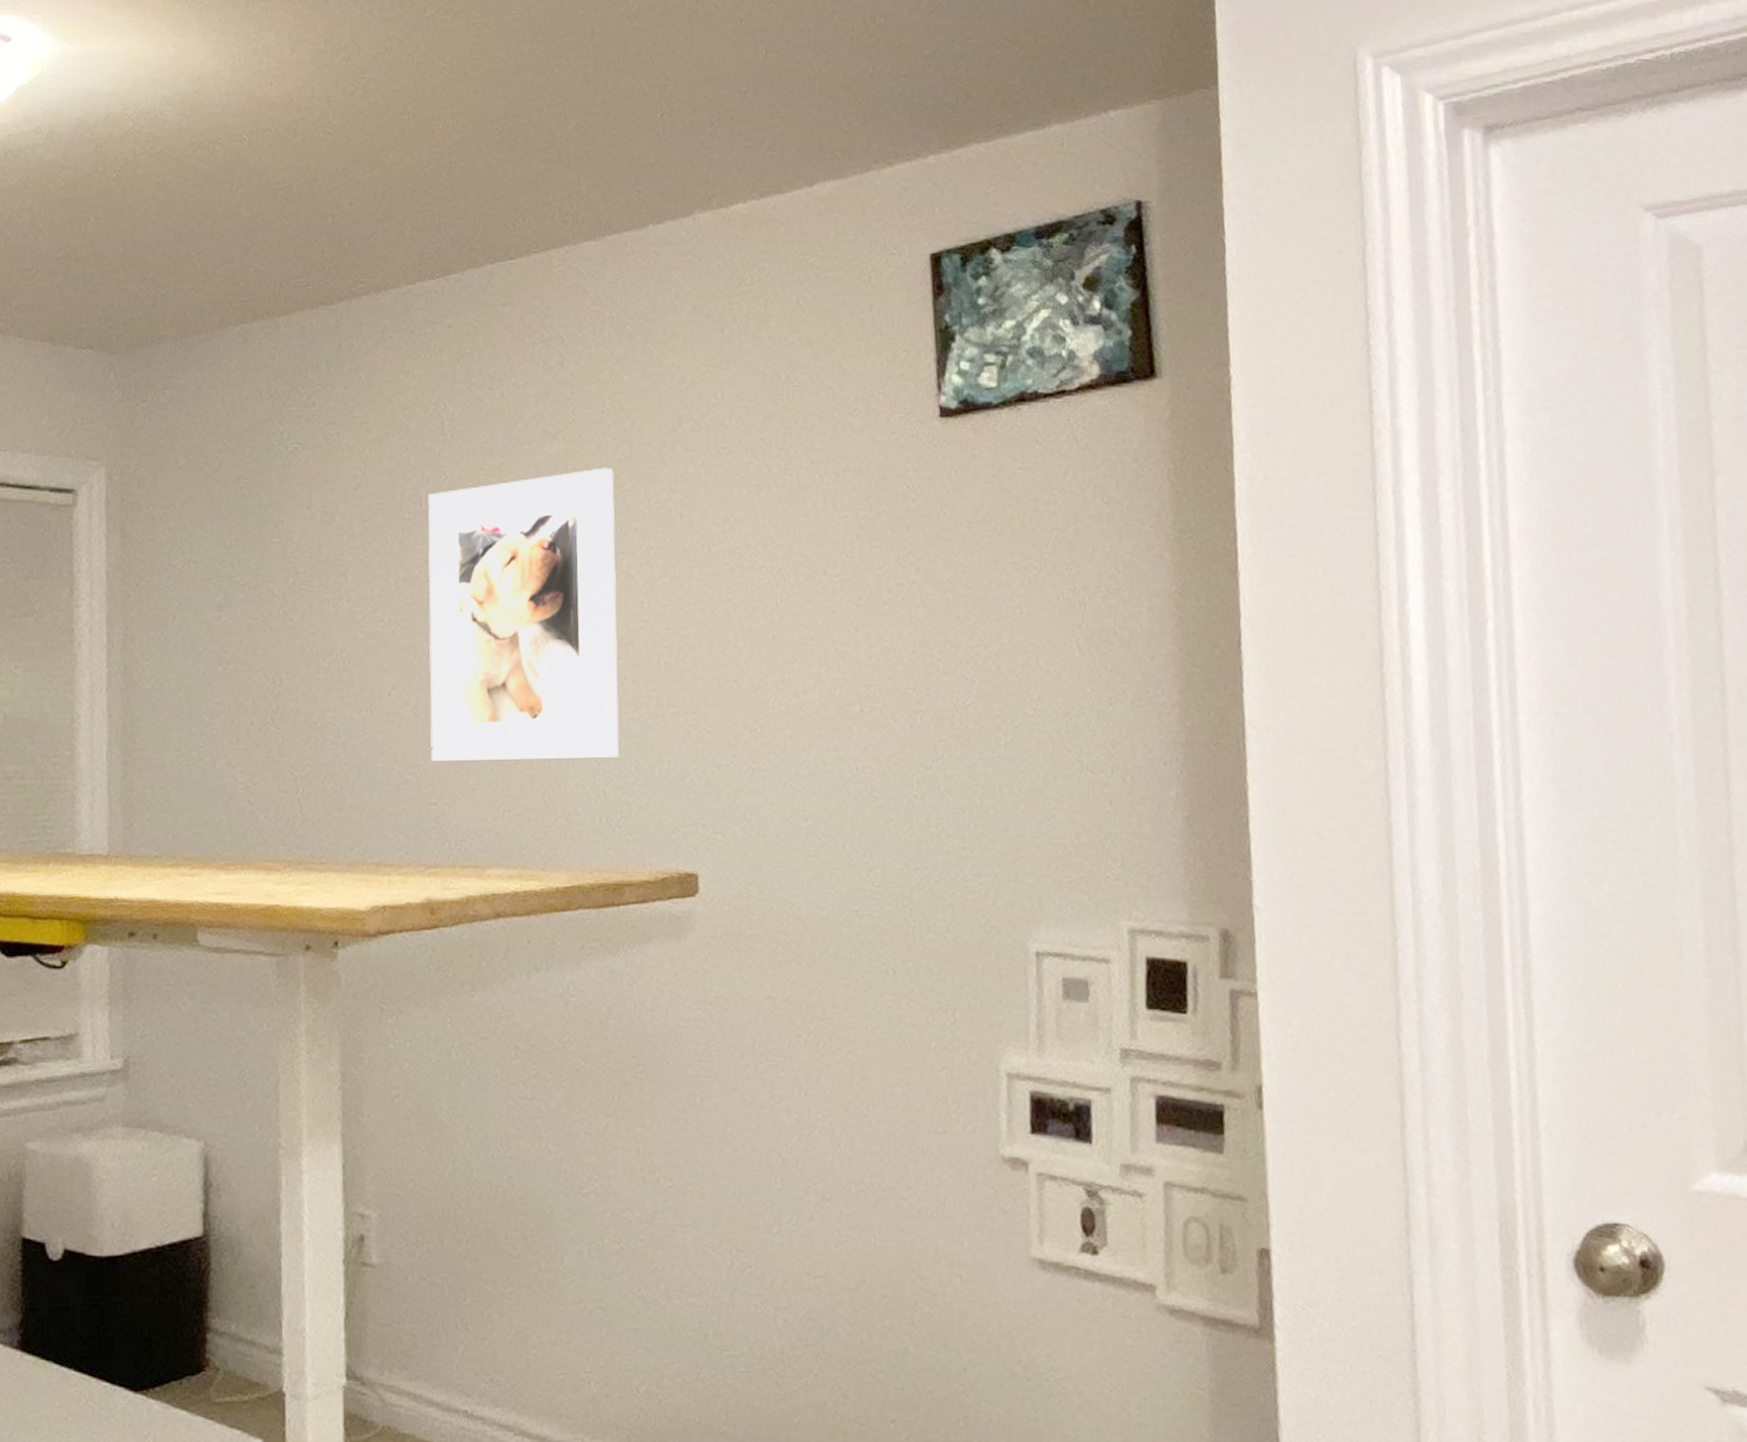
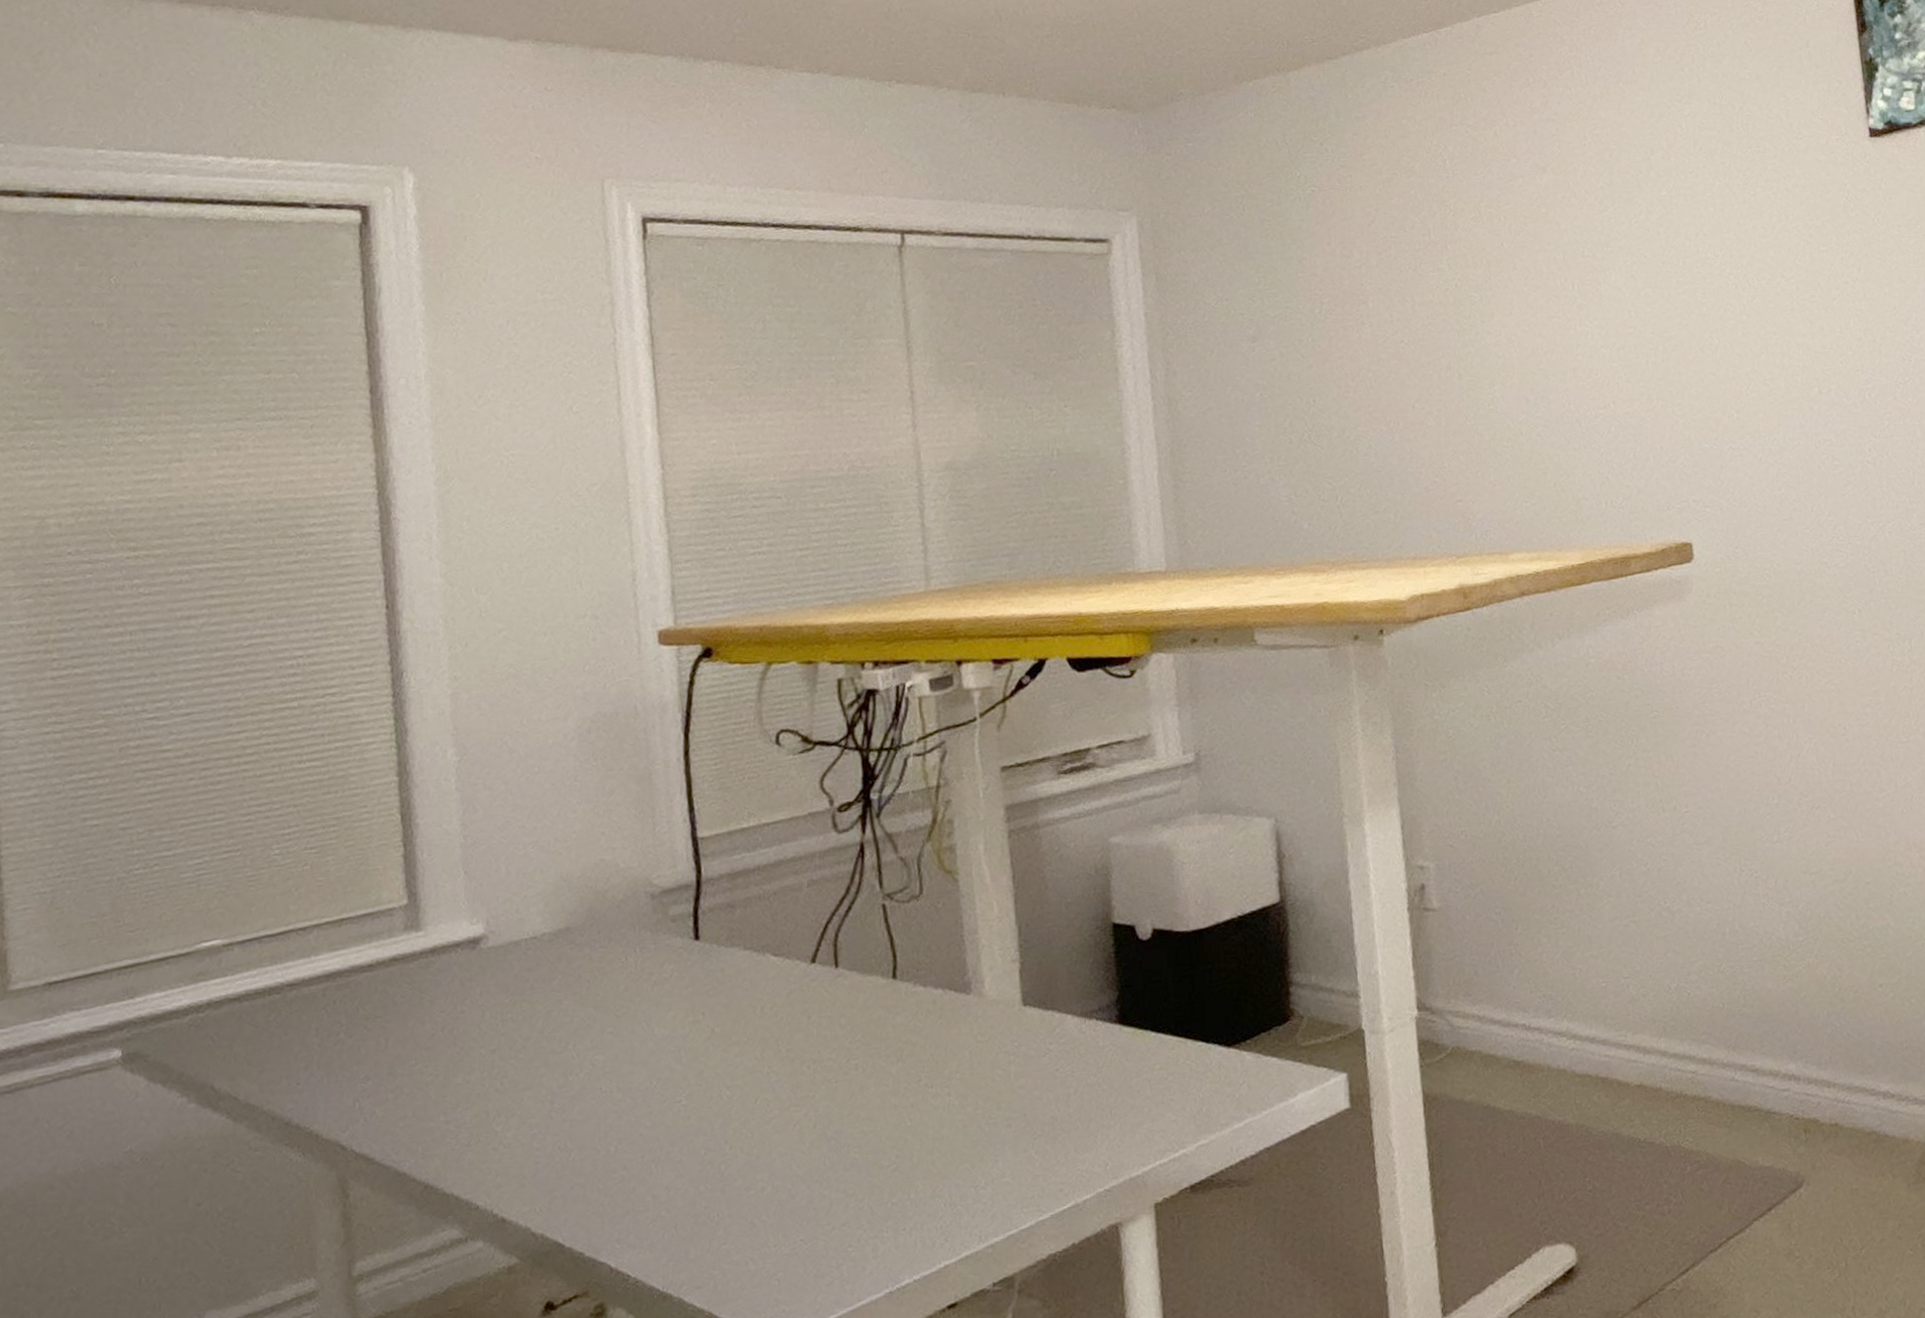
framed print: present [427,467,619,761] -> none [1435,194,1618,463]

